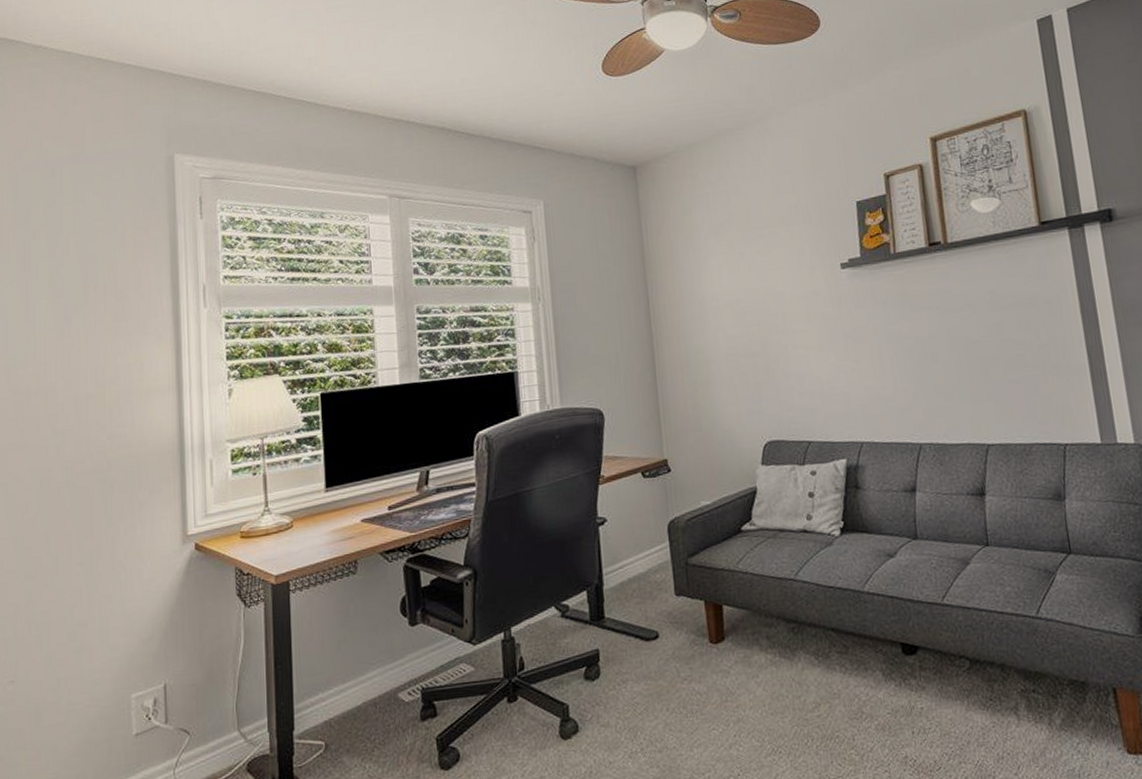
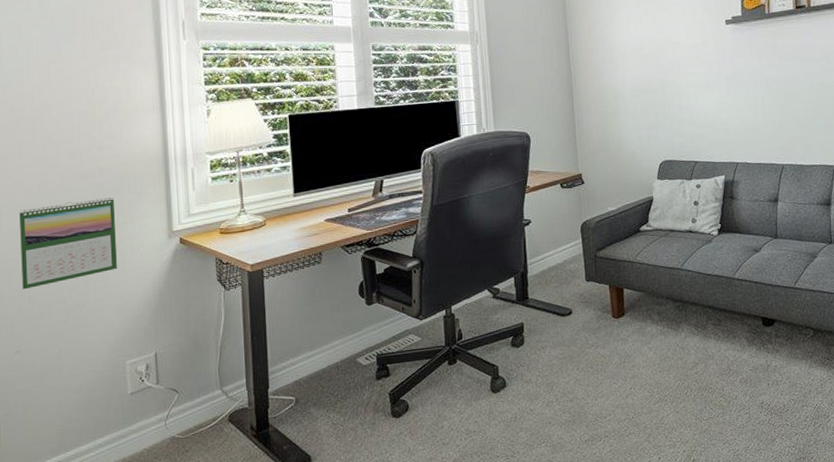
calendar: none [19,495,124,607] -> present [19,197,117,290]

